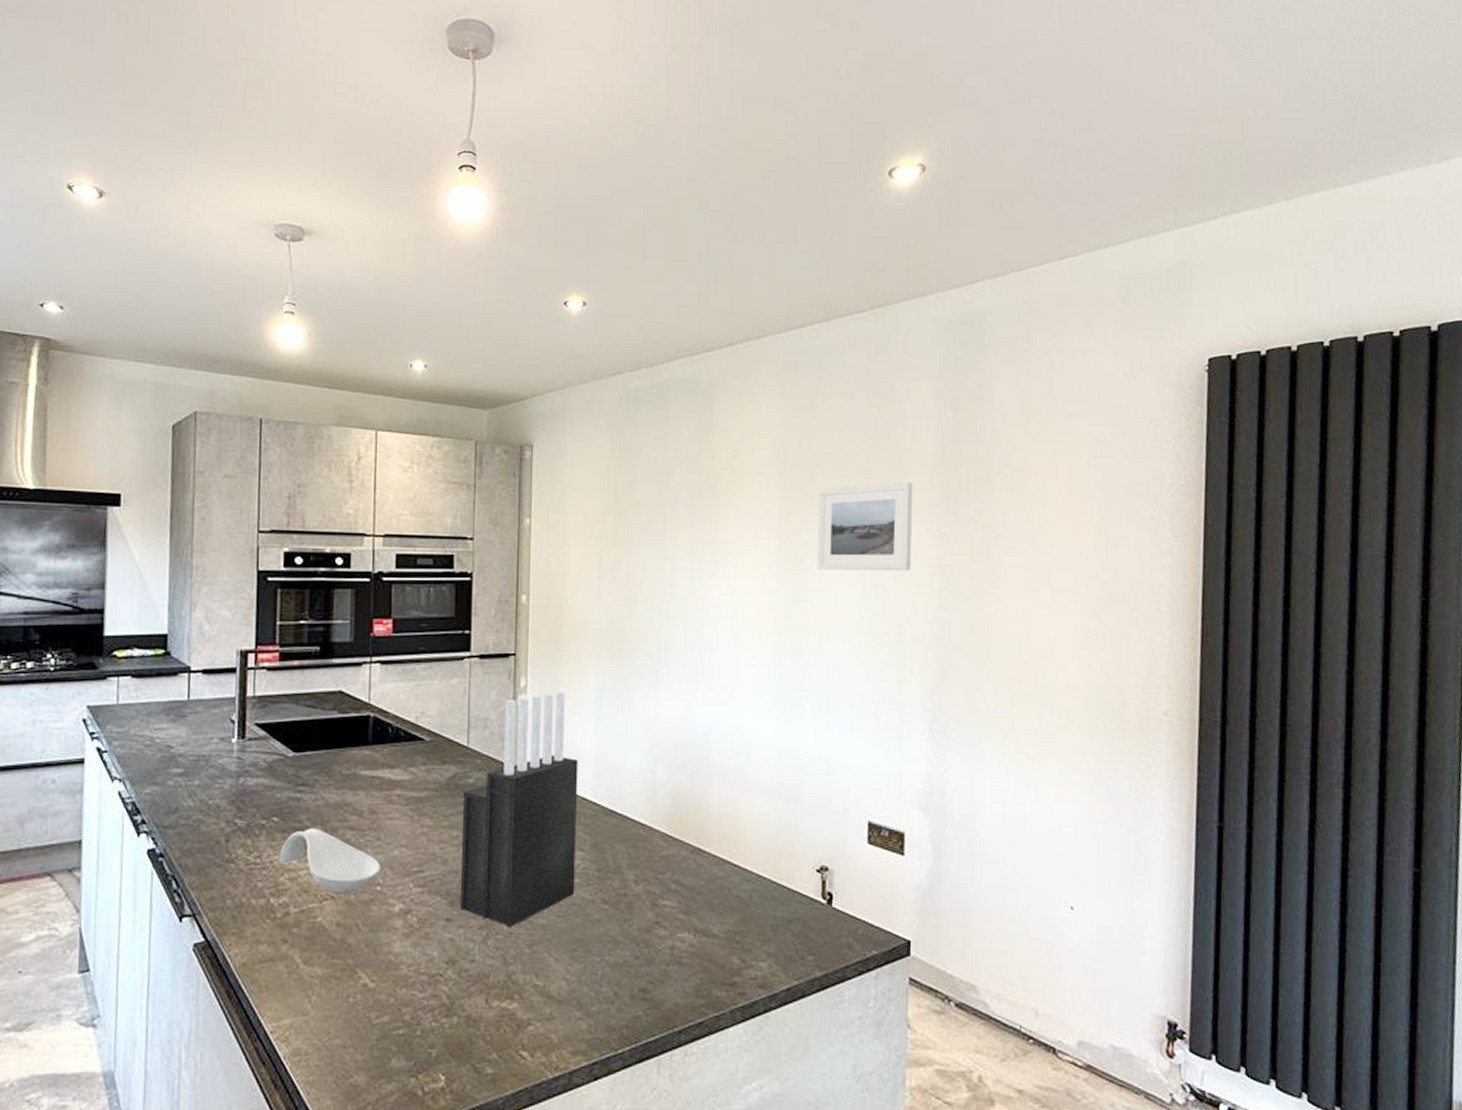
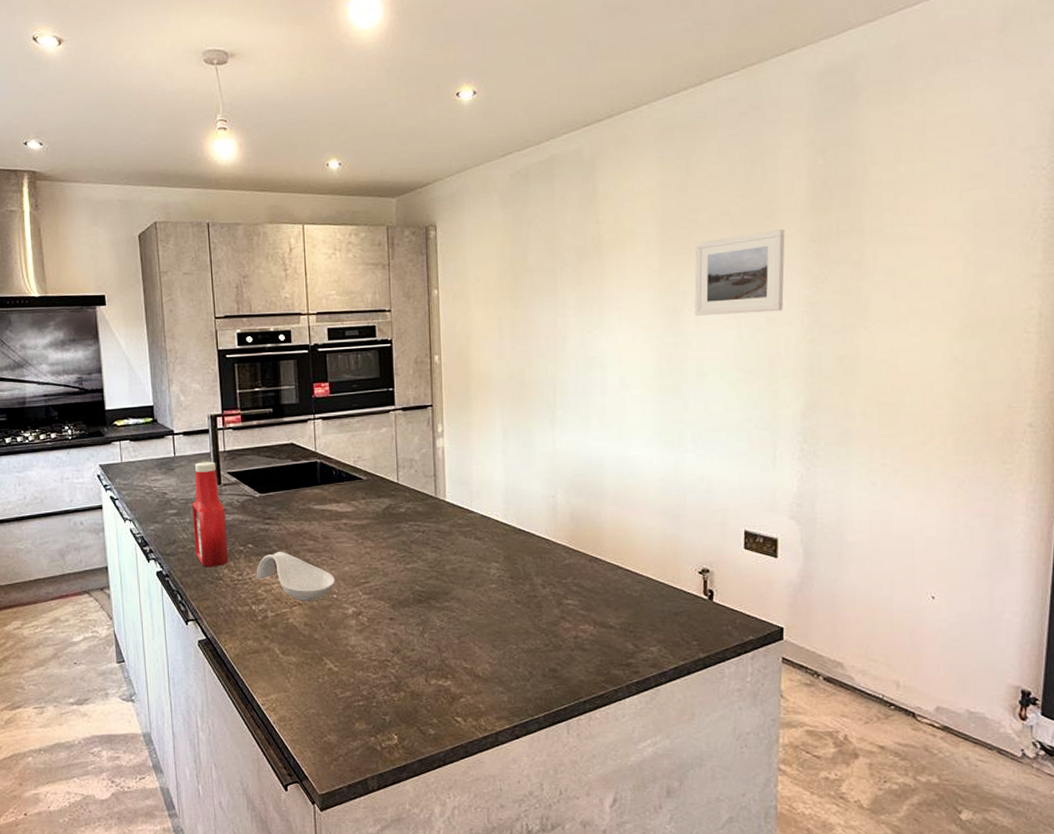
ketchup bottle: none [202,709,247,846] -> present [192,461,229,568]
knife block: present [459,692,578,928] -> none [397,434,493,624]

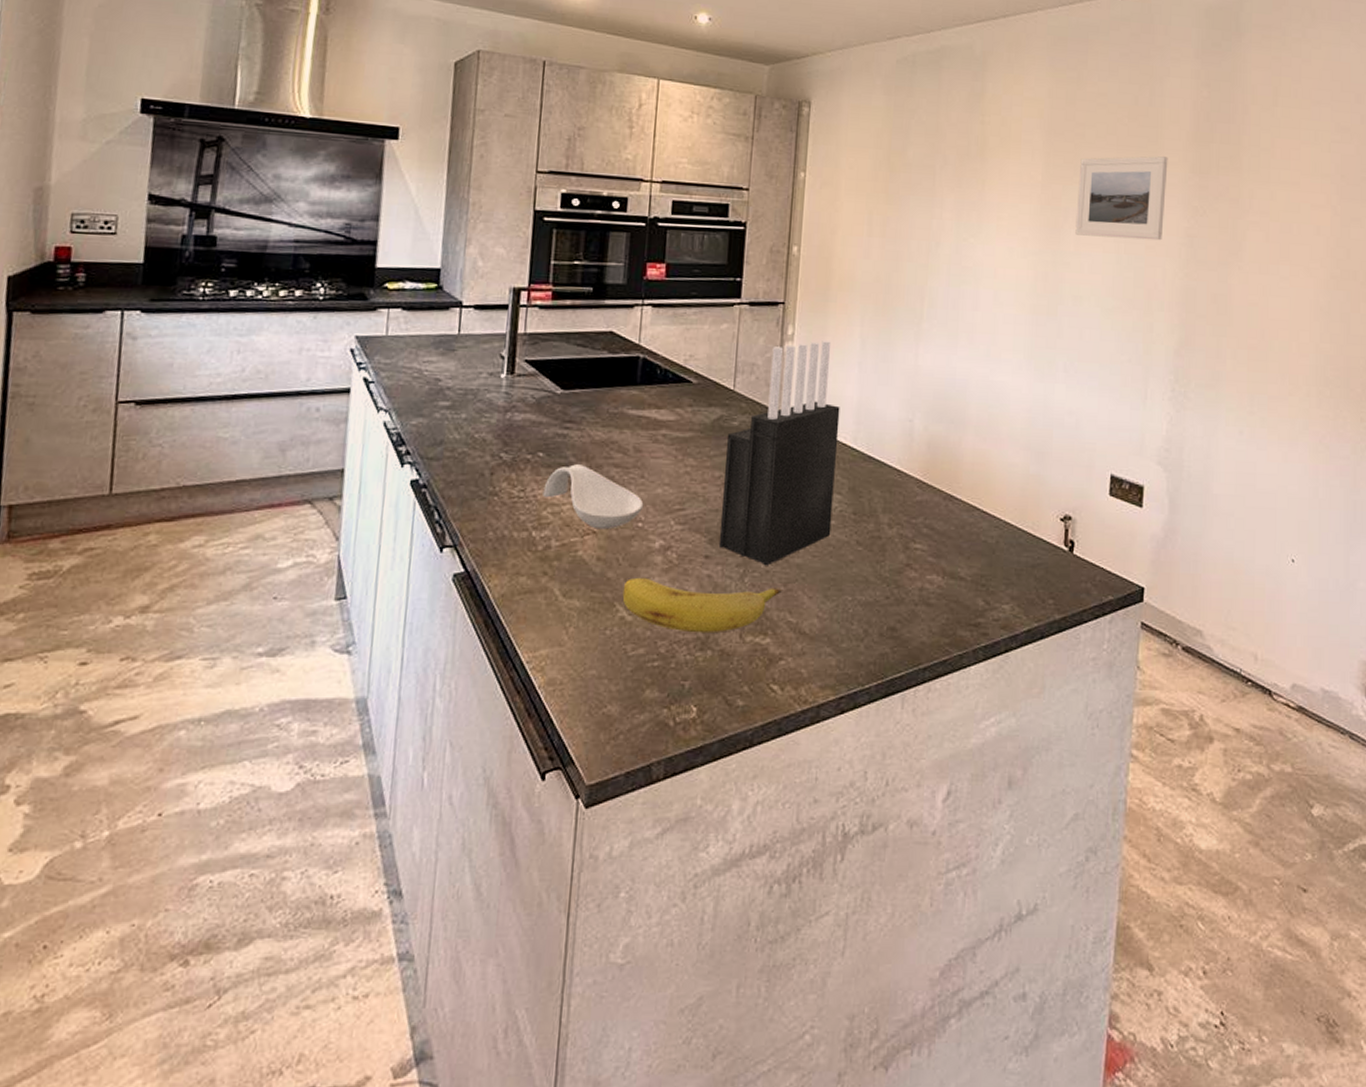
ketchup bottle: present [192,461,229,568] -> none [467,344,515,479]
fruit: none [328,637,457,679] -> present [622,577,783,634]
knife block: none [397,434,493,624] -> present [718,341,840,566]

